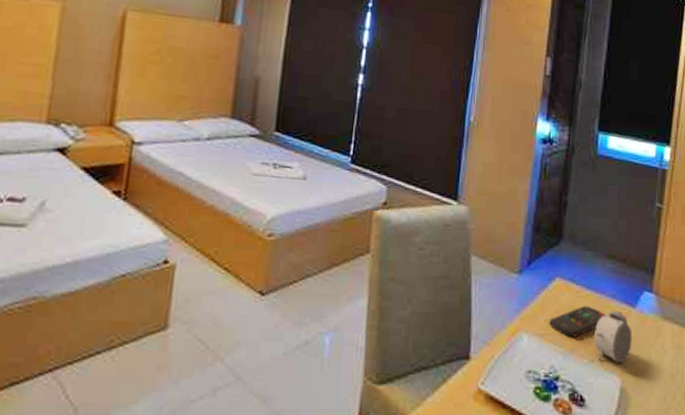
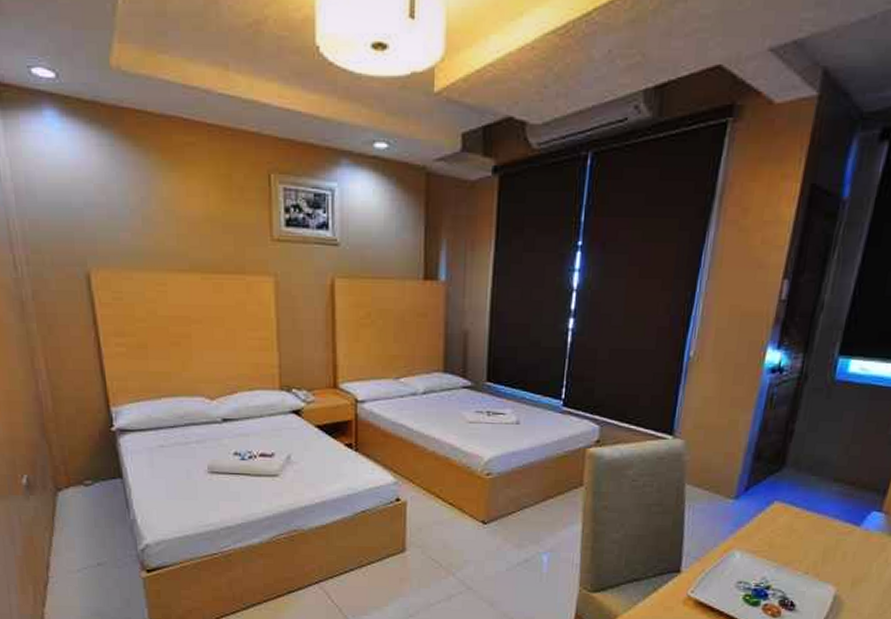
remote control: present [549,305,608,339] -> none [763,525,828,555]
alarm clock: present [594,310,633,364] -> none [811,529,854,575]

